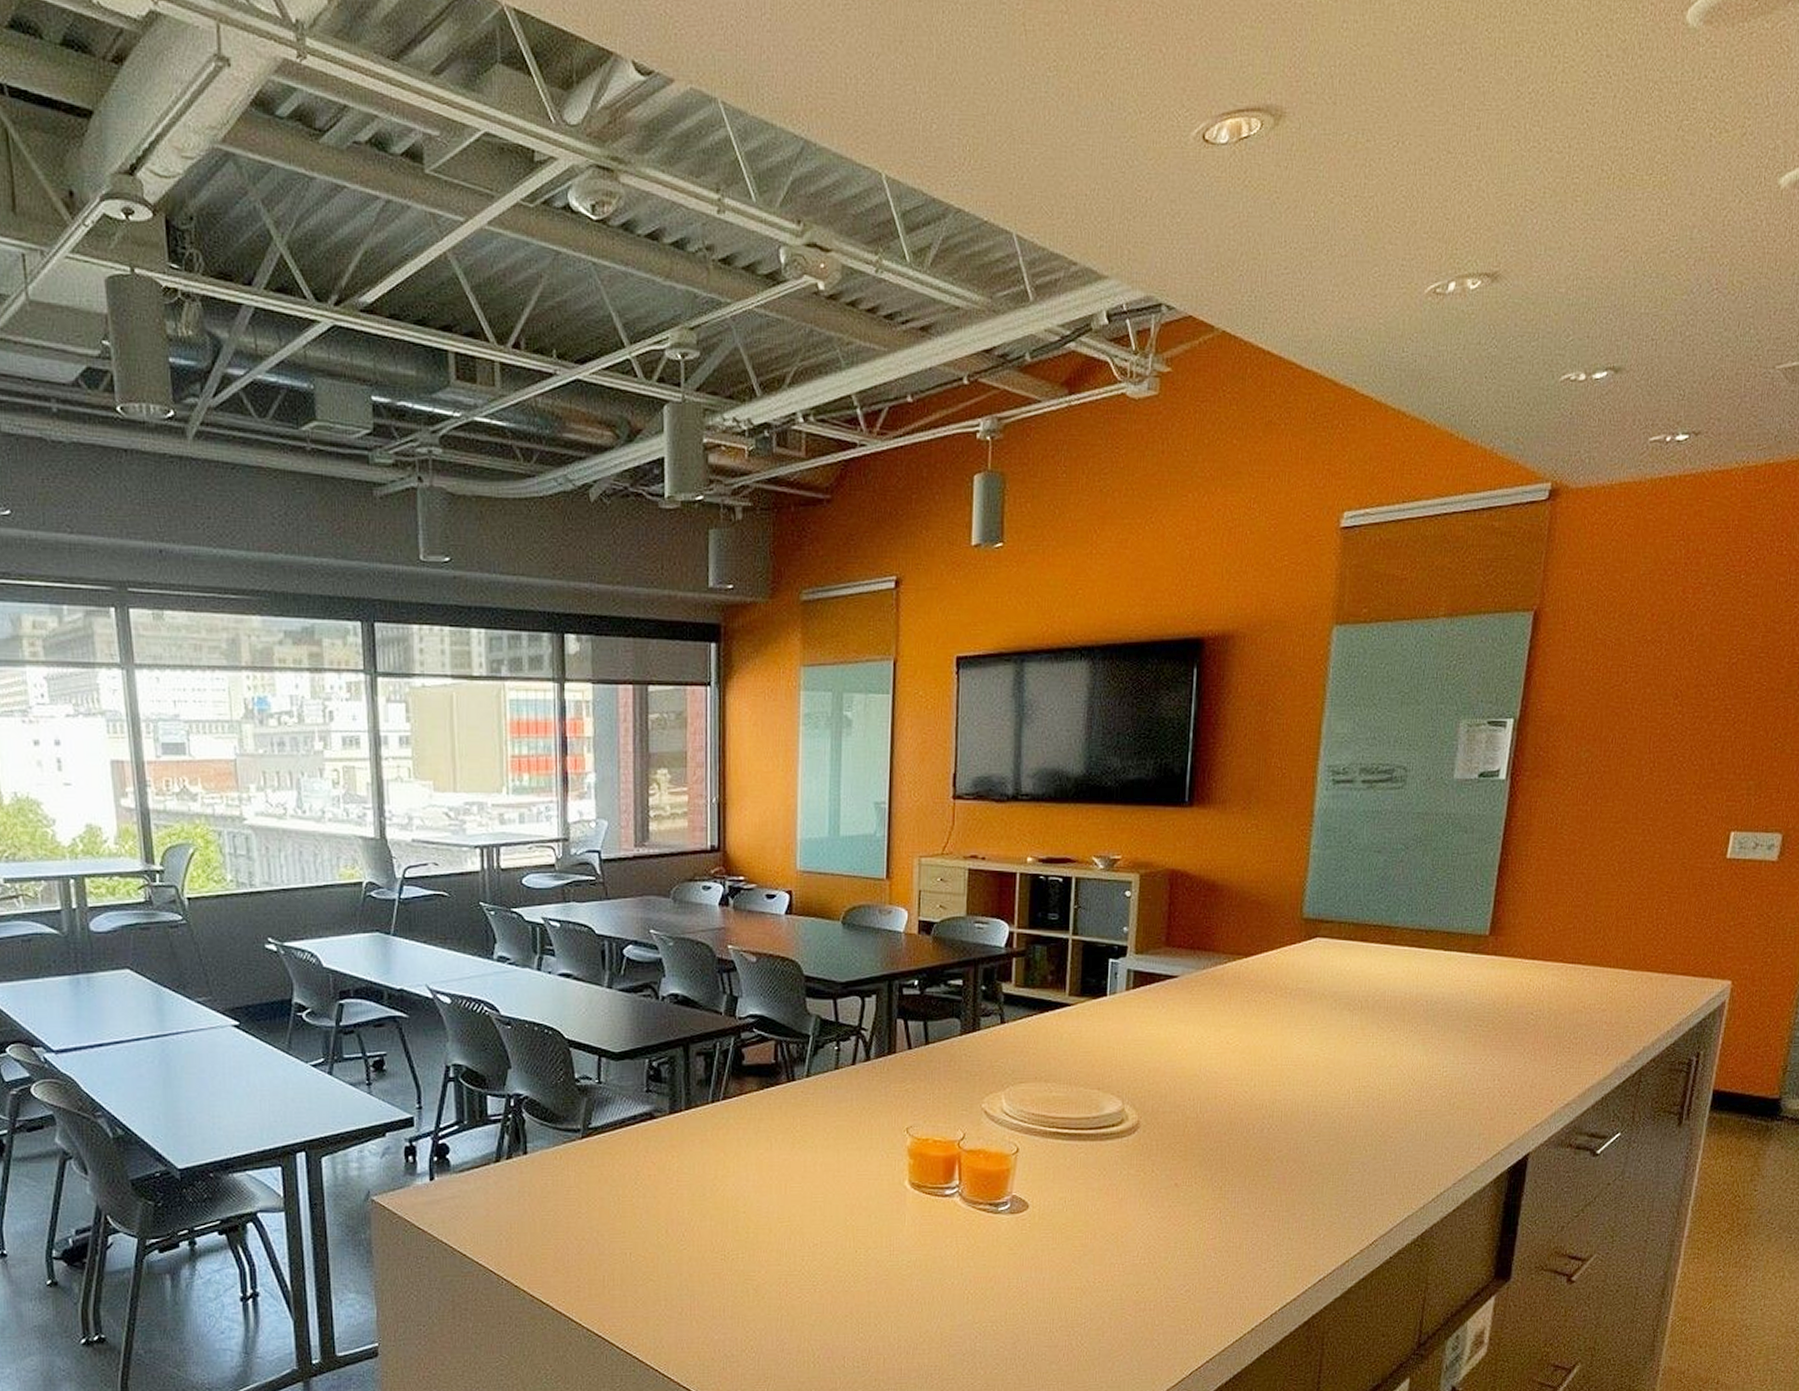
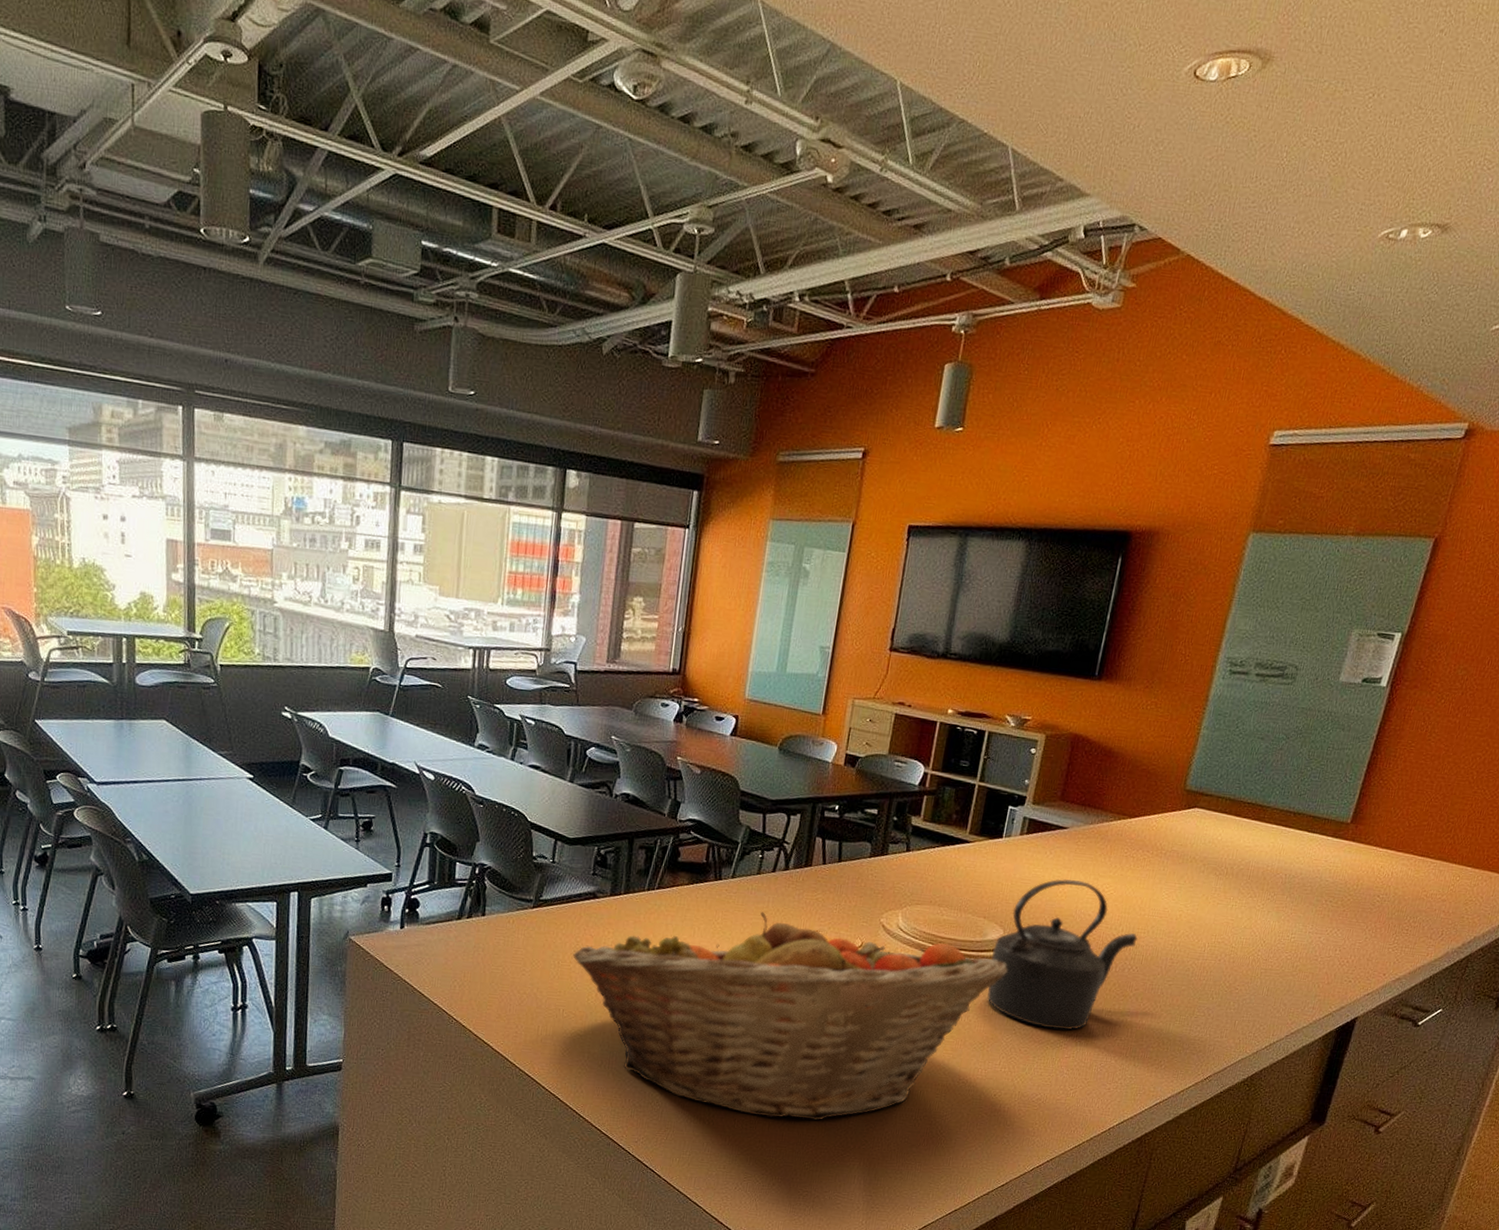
fruit basket: none [634,1112,1133,1350] -> present [573,911,1008,1121]
kettle: none [1112,1035,1273,1208] -> present [987,879,1138,1030]

